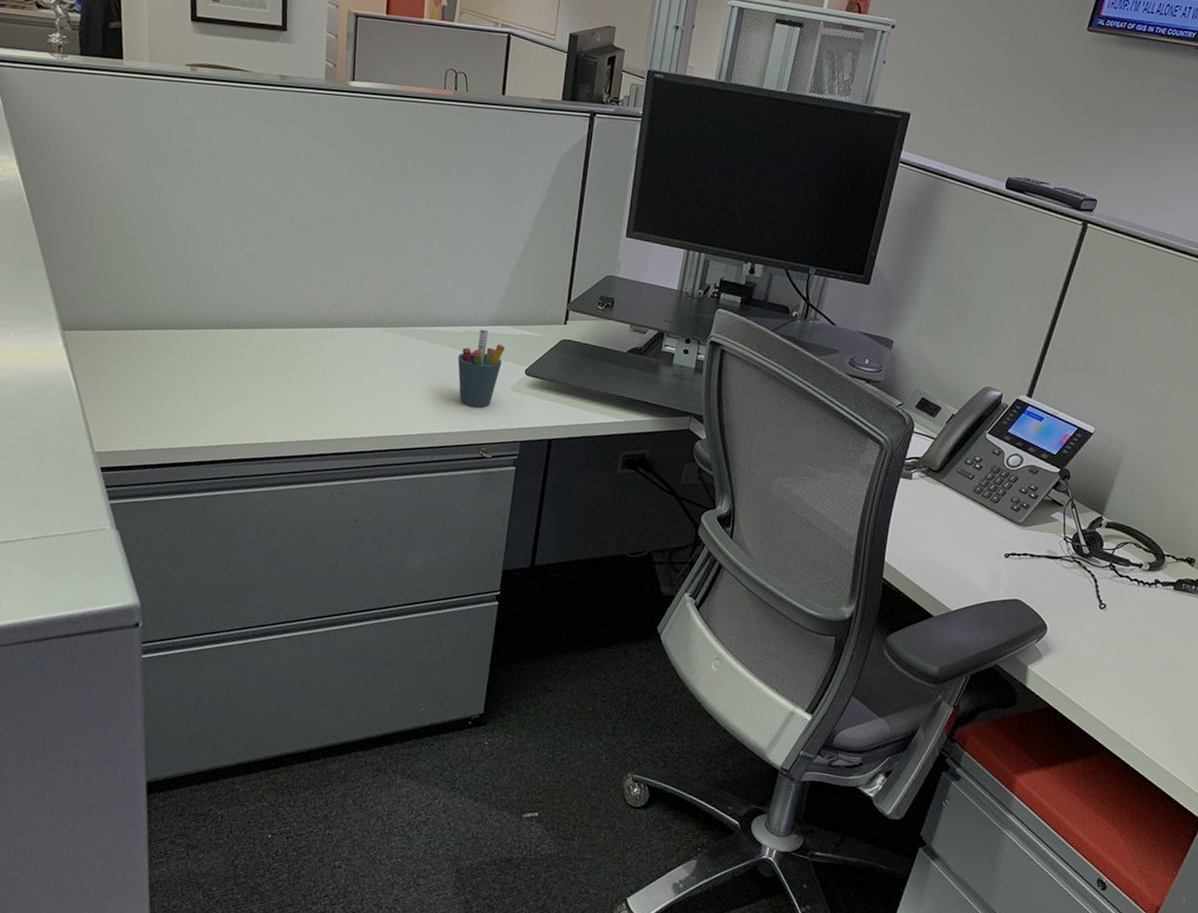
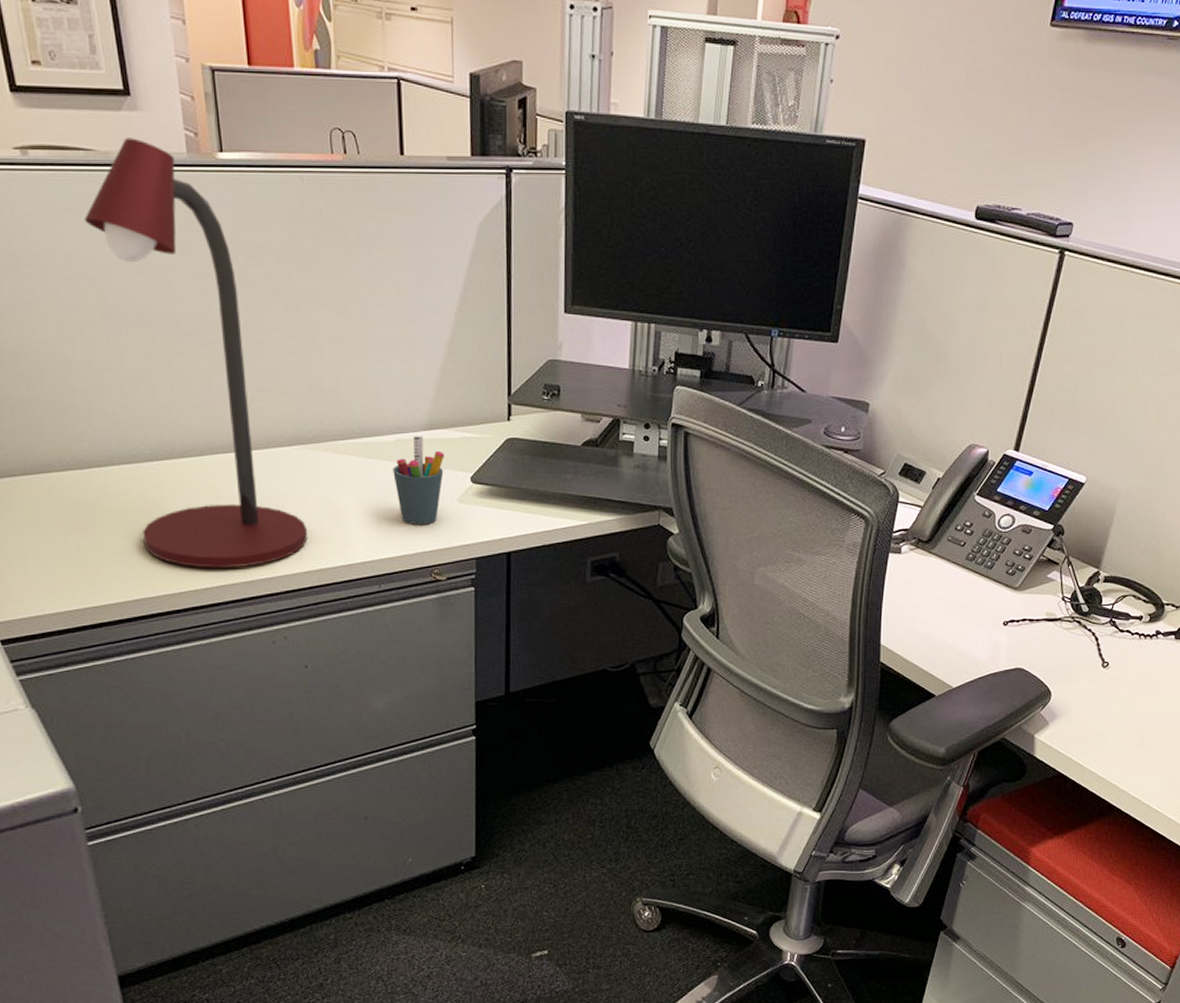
desk lamp: none [232,63,377,427] -> present [84,137,308,568]

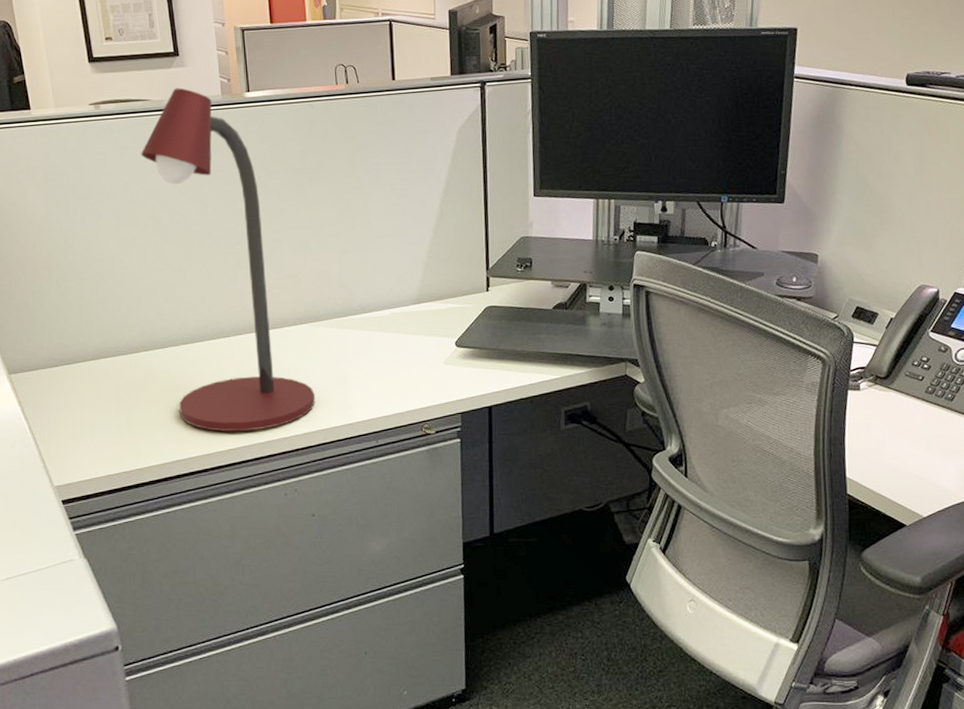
pen holder: present [393,436,444,525] -> none [388,309,432,386]

